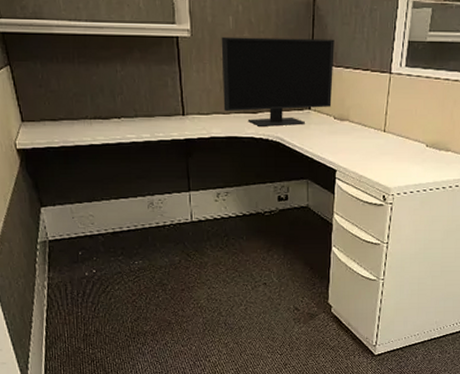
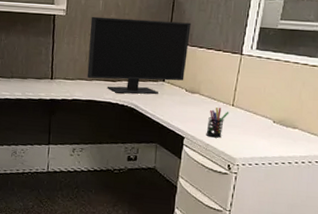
pen holder: none [358,135,381,168] -> present [206,108,229,138]

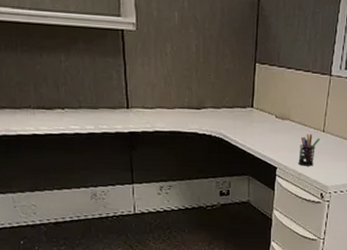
monitor: present [87,16,191,94] -> none [166,32,278,123]

